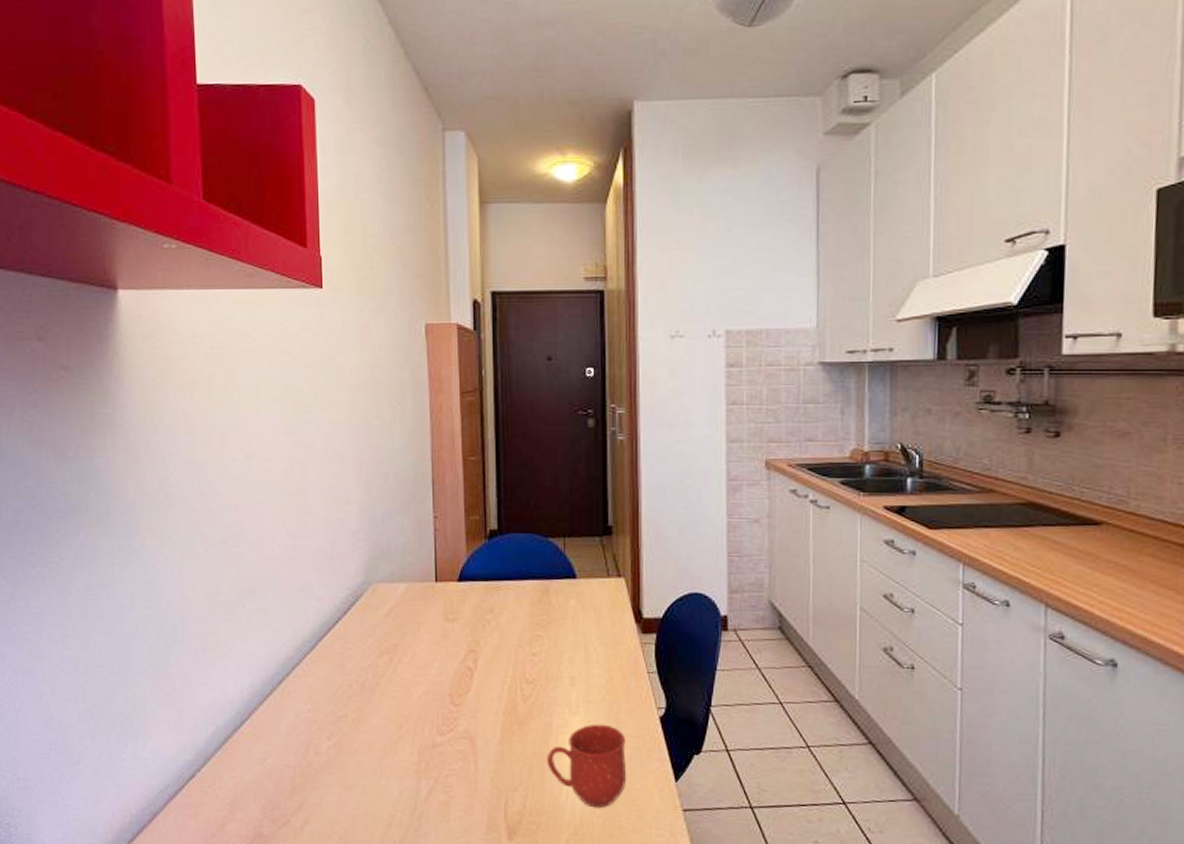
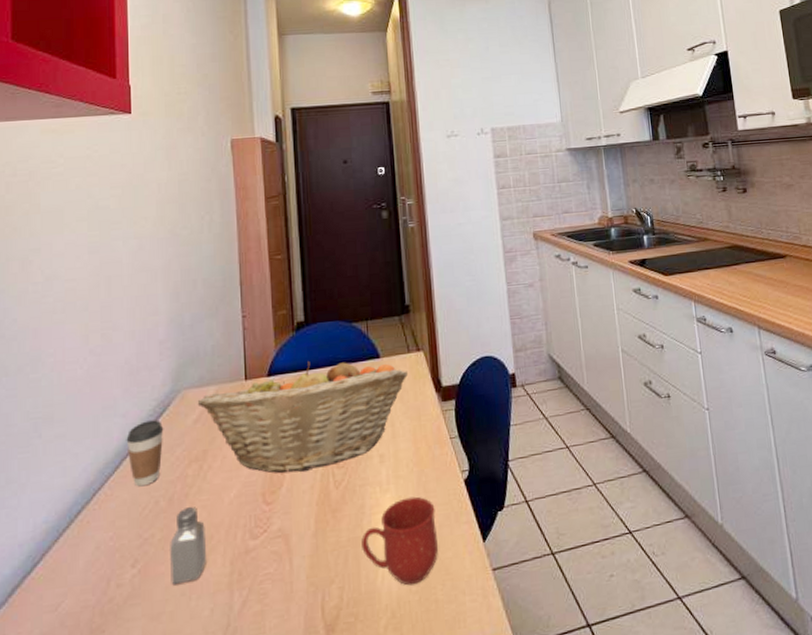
coffee cup: none [321,608,357,669] -> present [126,420,164,487]
saltshaker: none [362,694,395,763] -> present [170,506,206,586]
fruit basket: none [388,572,605,680] -> present [197,361,408,474]

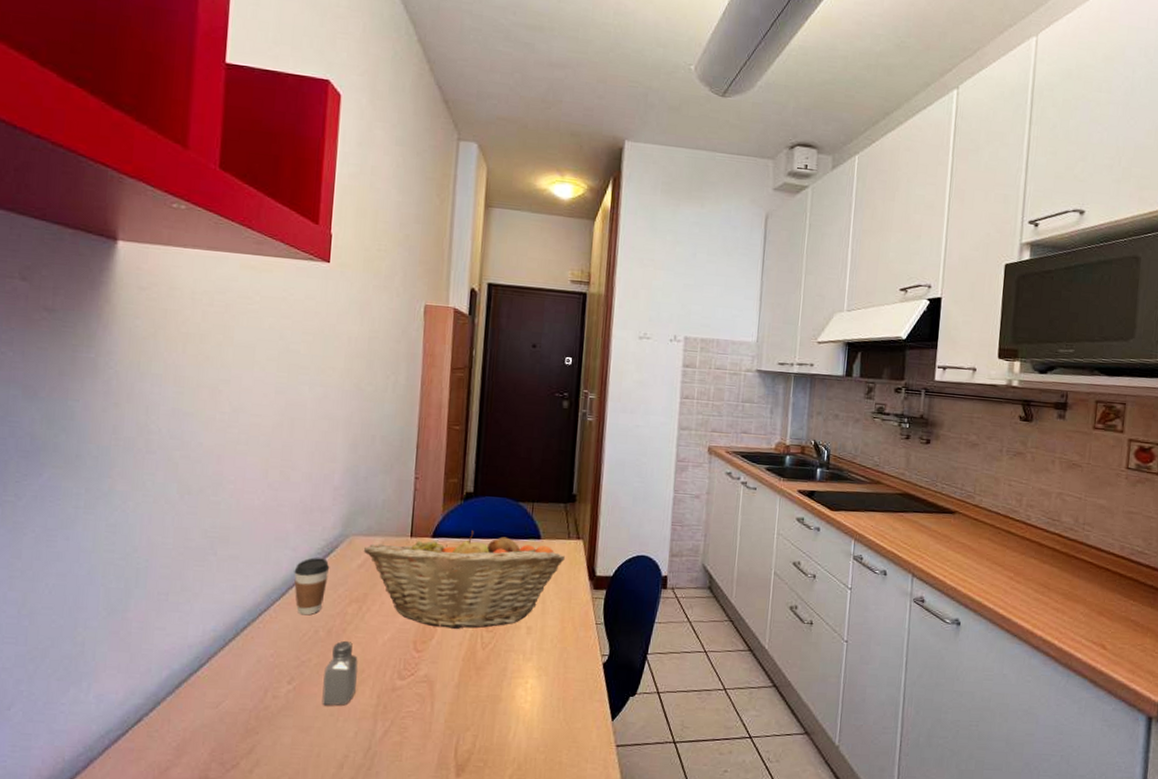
mug: present [361,496,438,586] -> none [499,669,572,746]

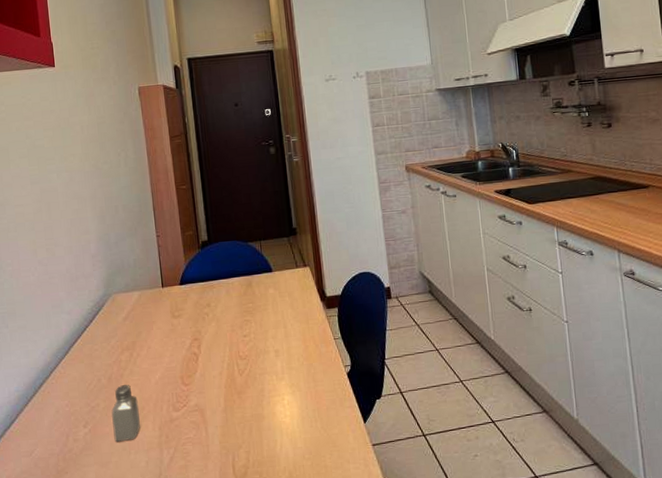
coffee cup: present [294,557,330,616] -> none [72,317,101,368]
fruit basket: present [363,530,565,629] -> none [125,273,296,362]

